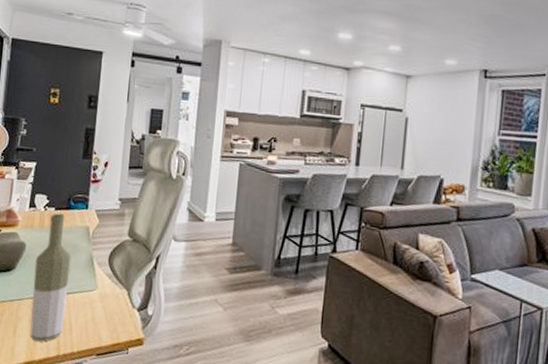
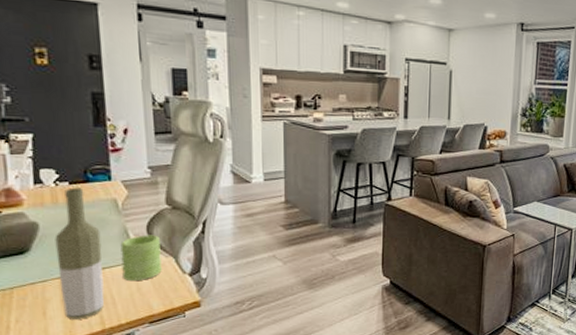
mug: none [82,264,118,310] -> present [120,235,162,282]

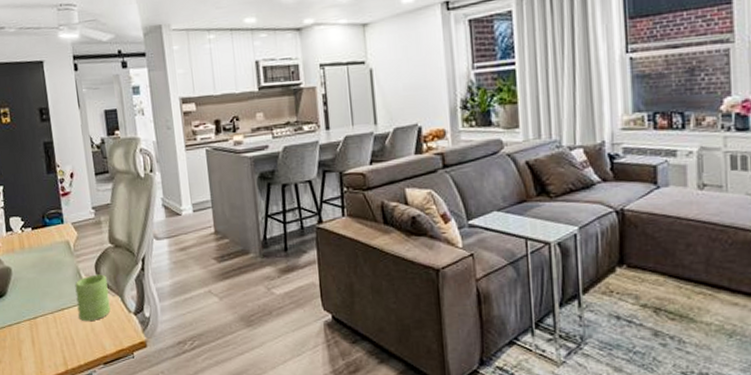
bottle: present [55,187,105,320] -> none [24,232,66,360]

